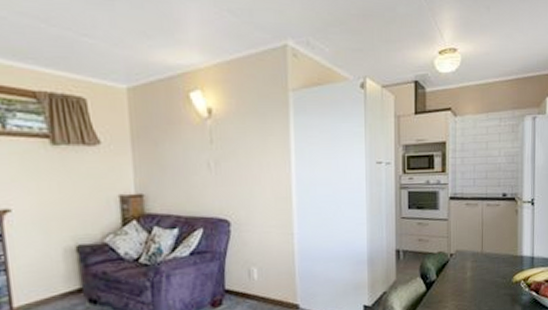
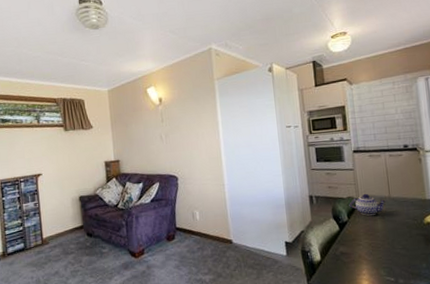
teapot: none [439,248,479,274] -> present [349,193,387,216]

